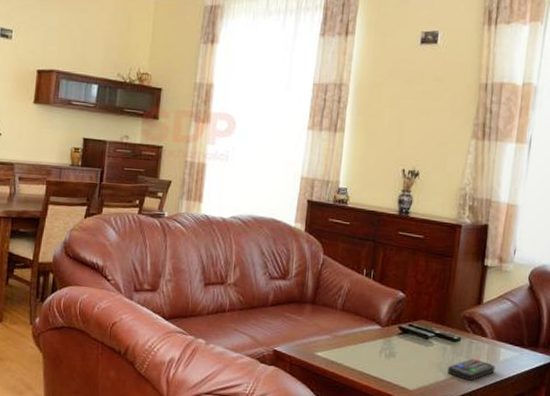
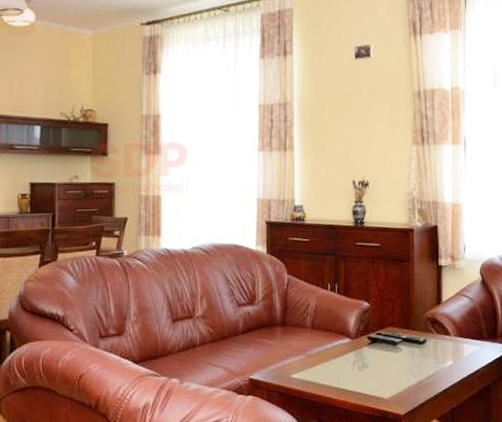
remote control: present [448,358,496,381] -> none [418,358,461,381]

